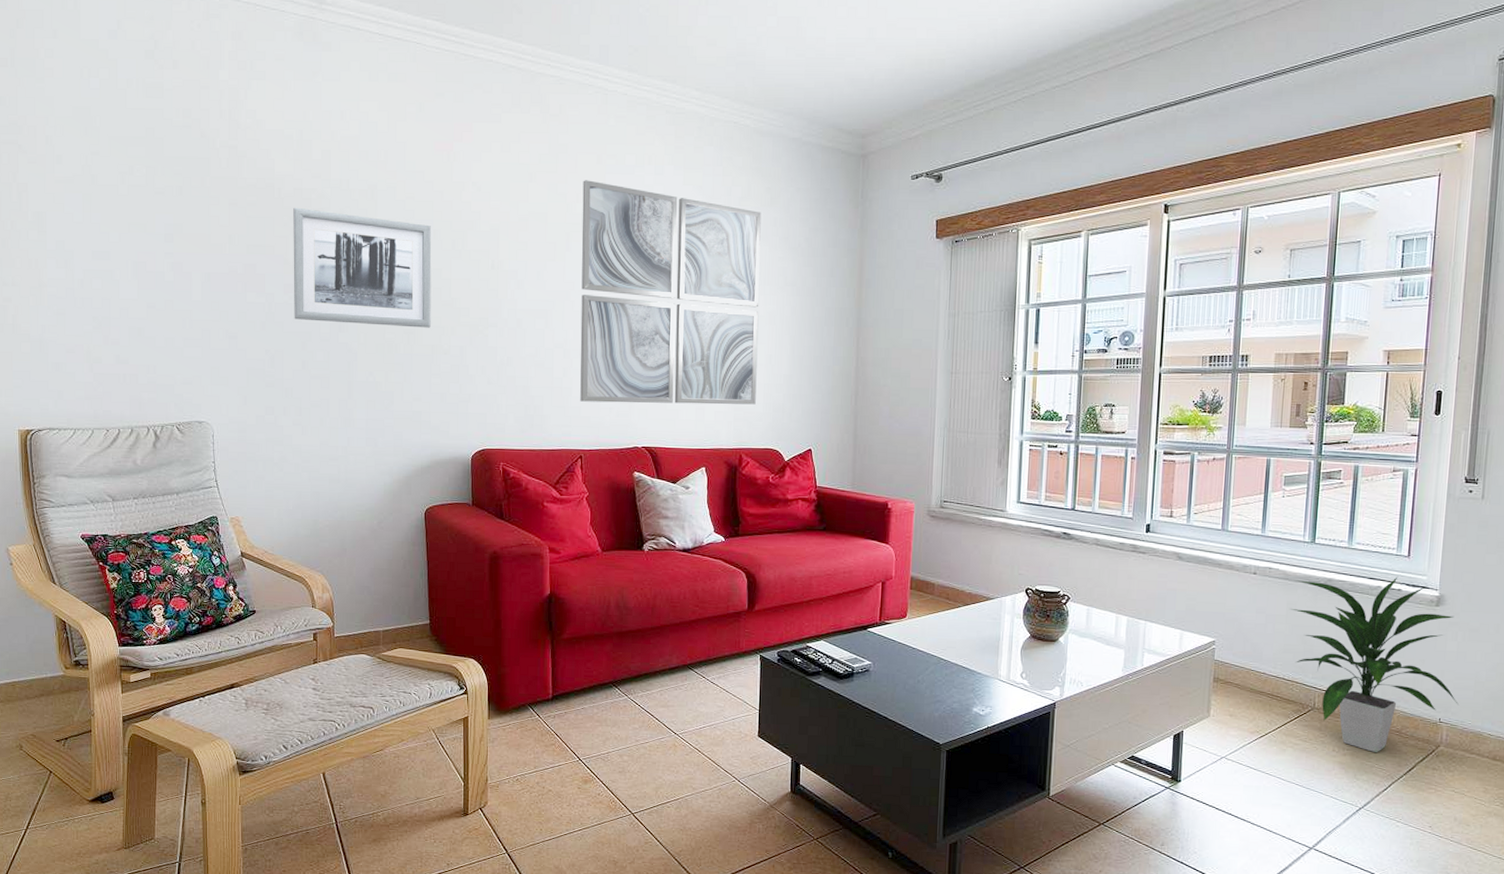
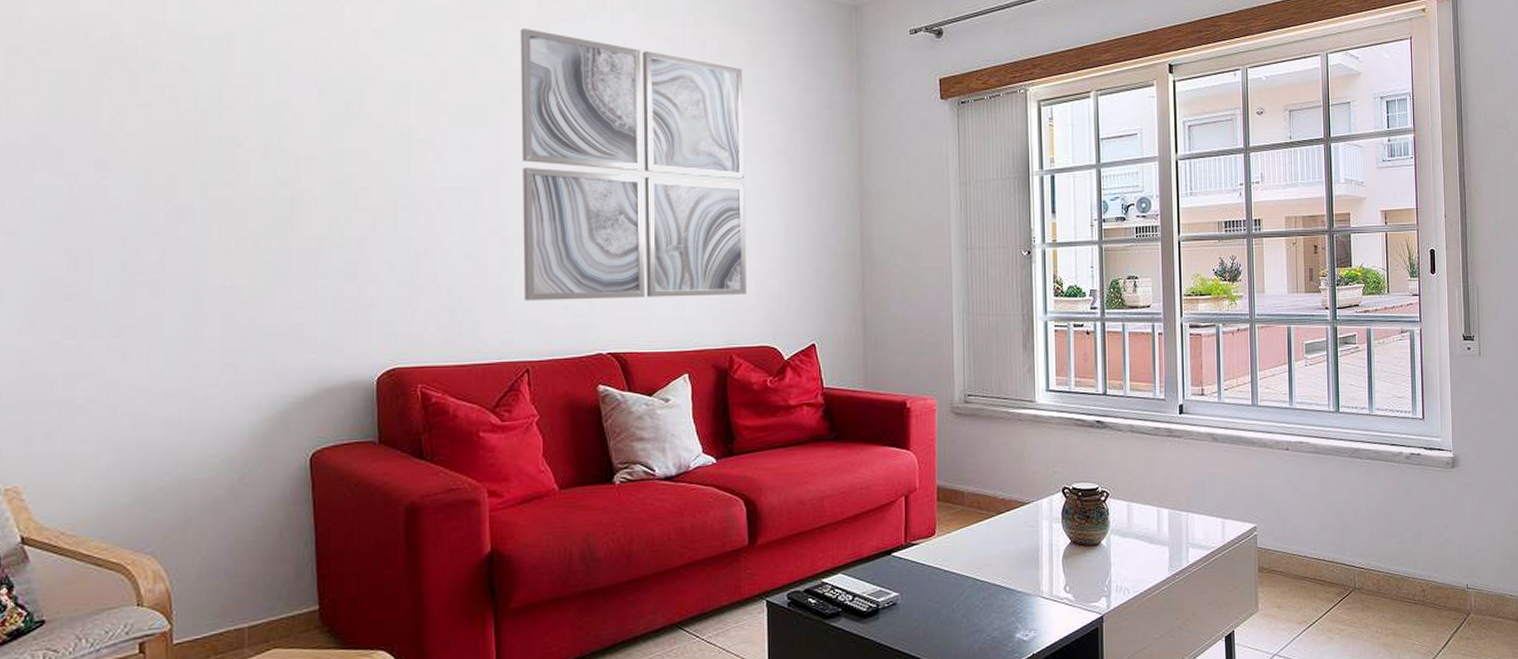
wall art: present [293,207,432,328] -> none [108,57,316,214]
indoor plant: present [1290,577,1458,752] -> none [1323,441,1481,629]

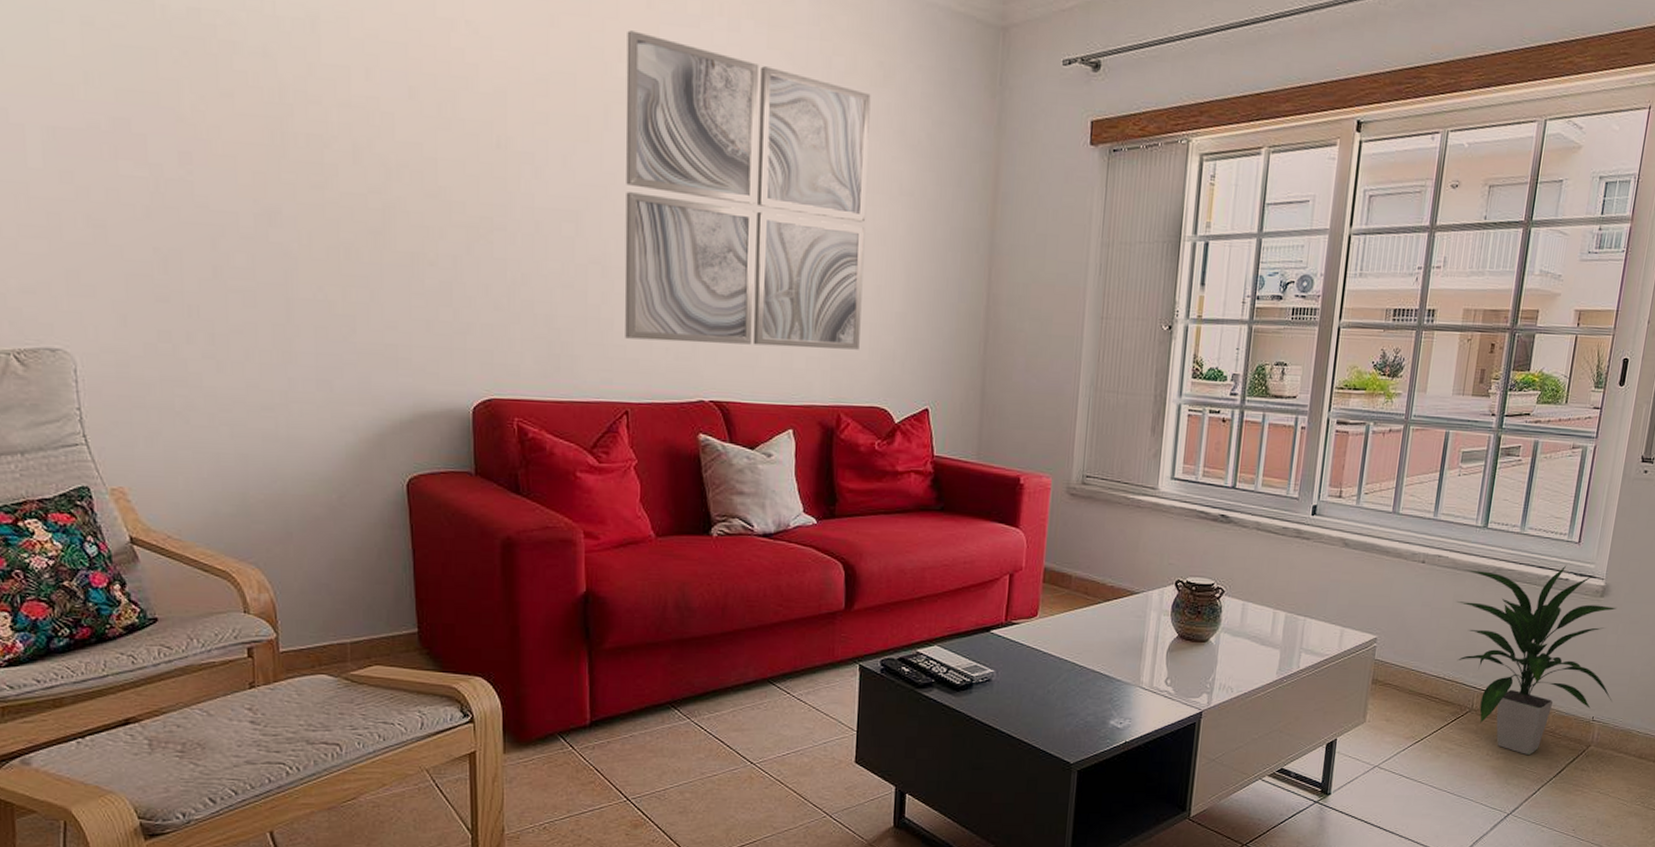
indoor plant: none [1323,441,1481,629] -> present [1456,565,1617,755]

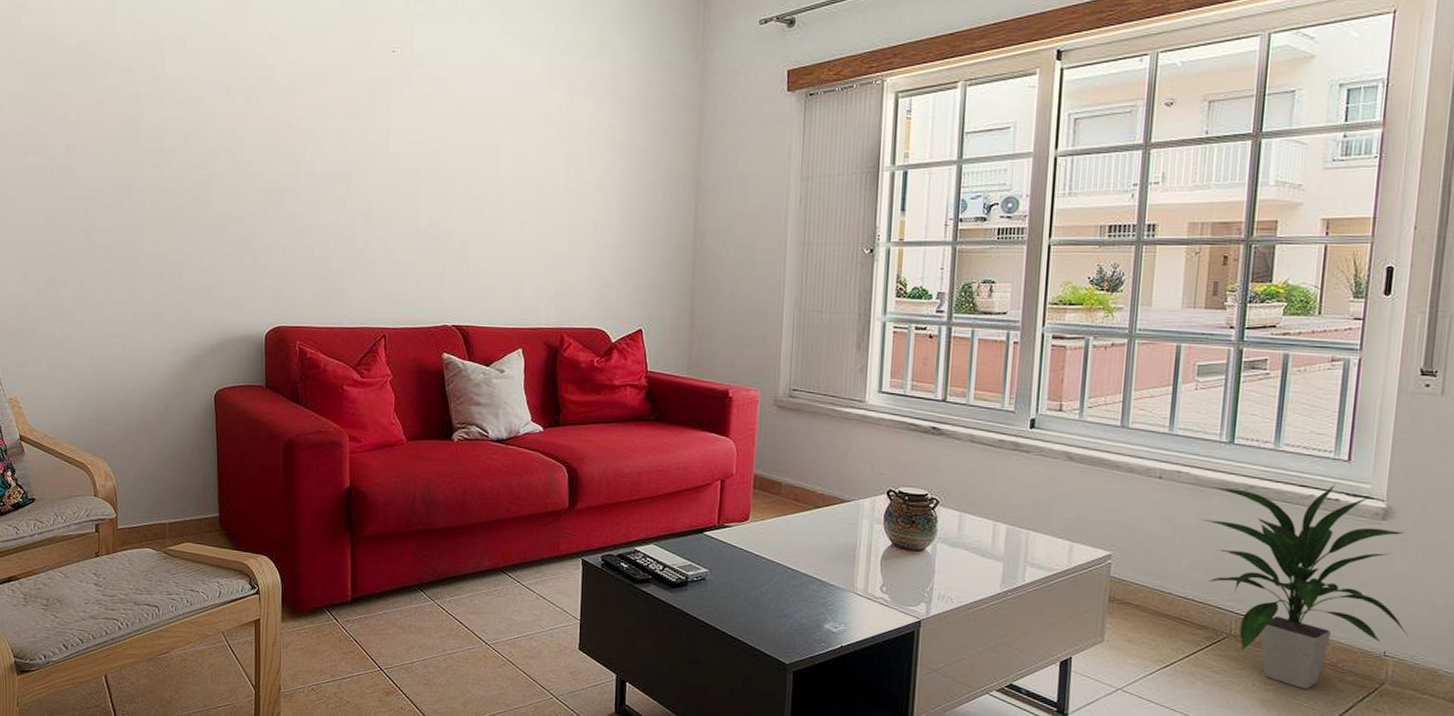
wall art: present [624,30,871,350] -> none [384,29,588,279]

